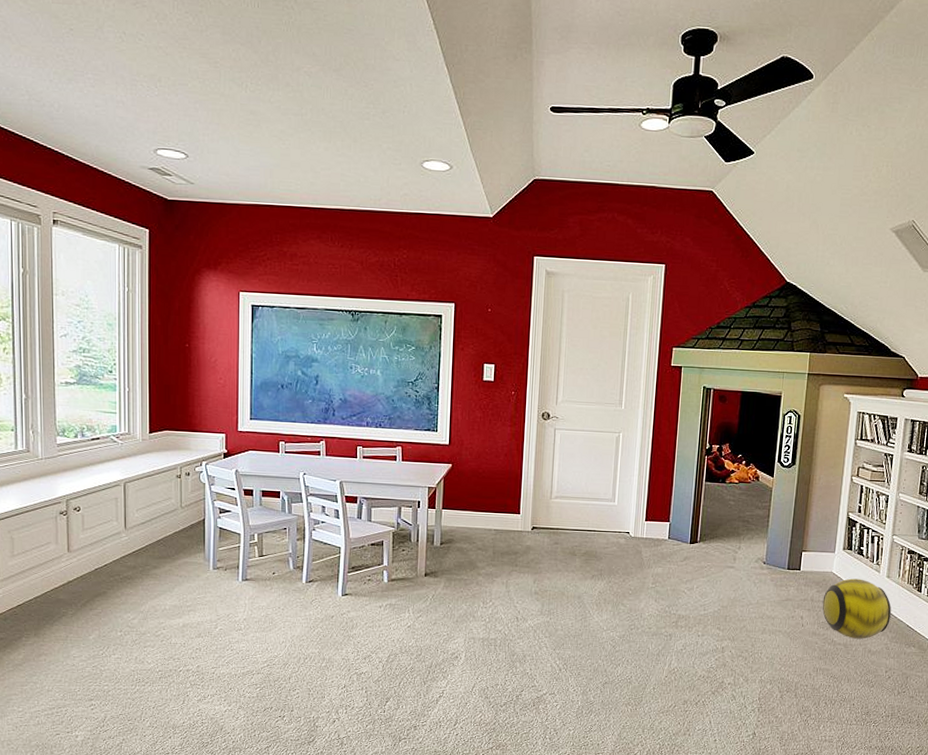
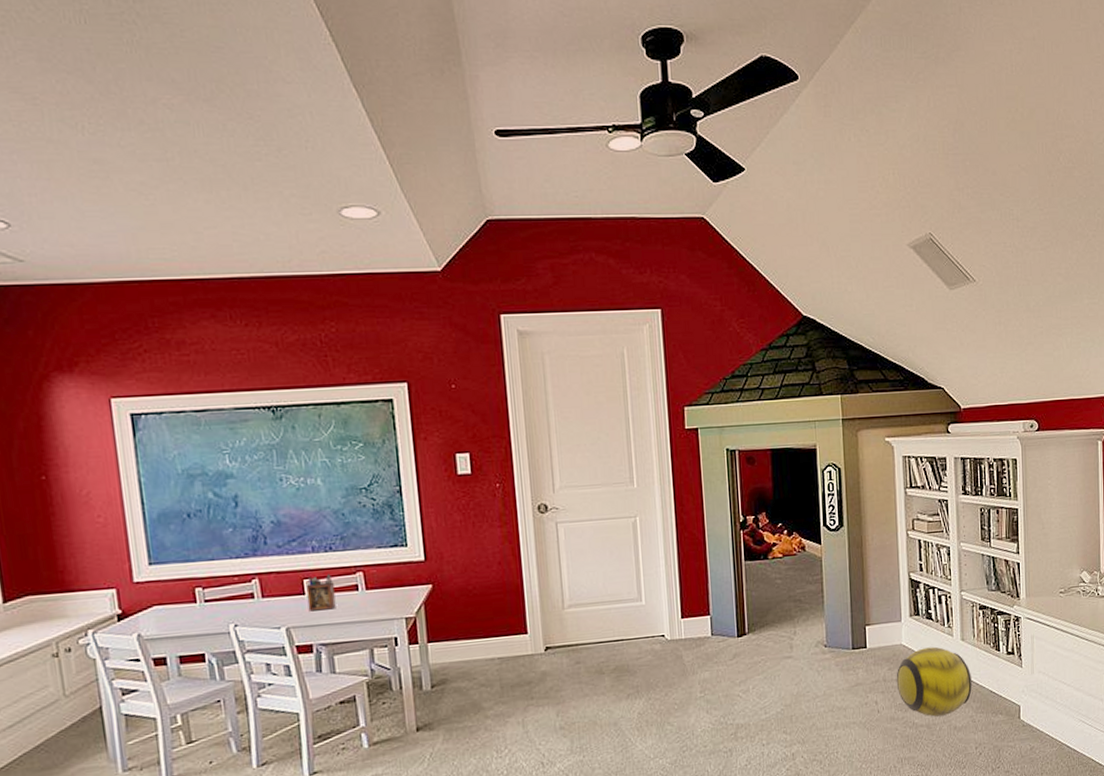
desk organizer: none [358,444,379,472] -> present [306,573,336,612]

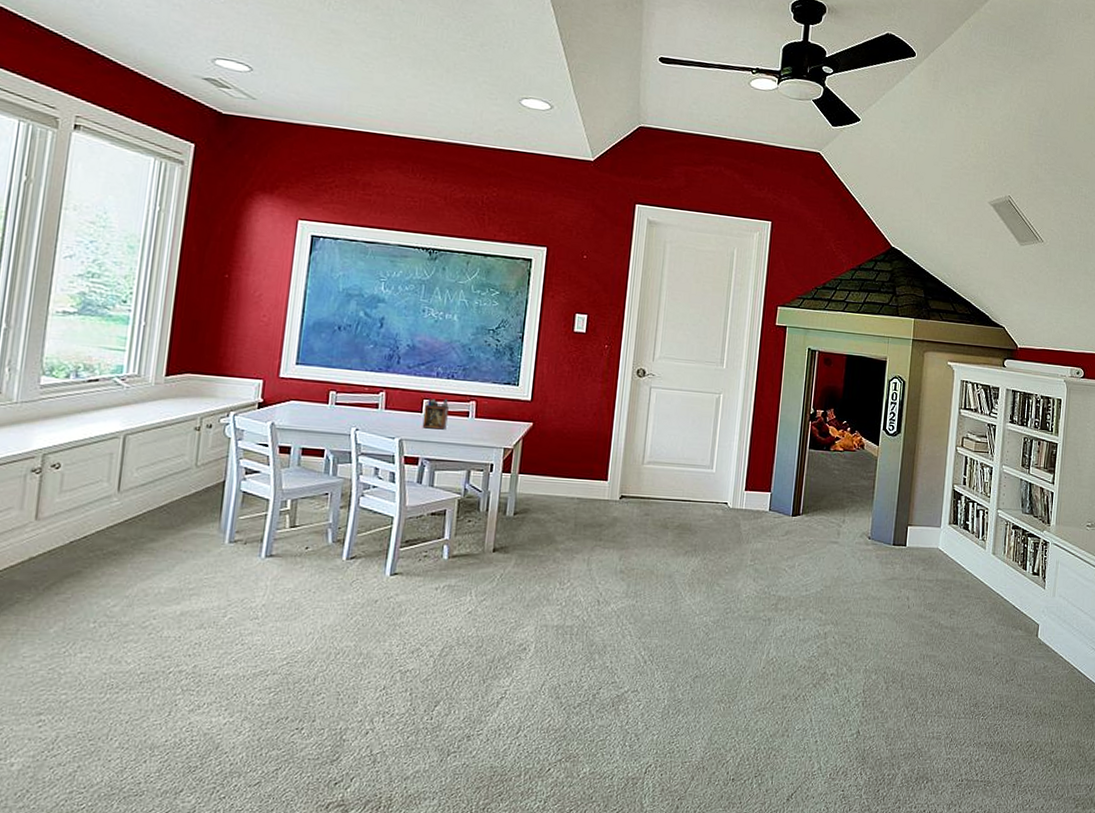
ball: present [896,646,973,717] -> none [928,555,998,622]

